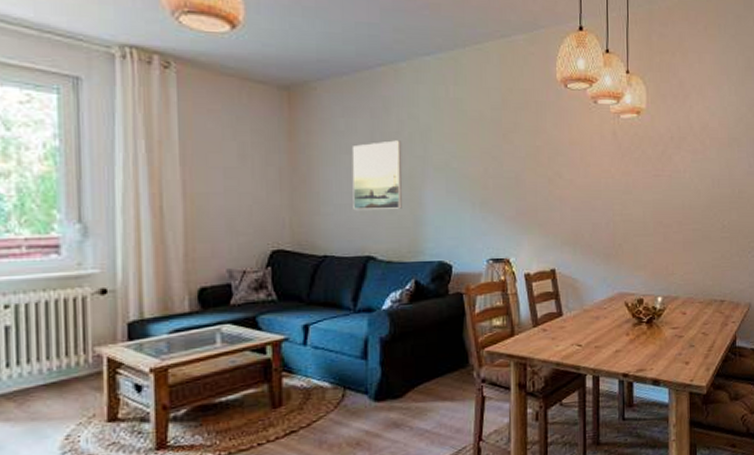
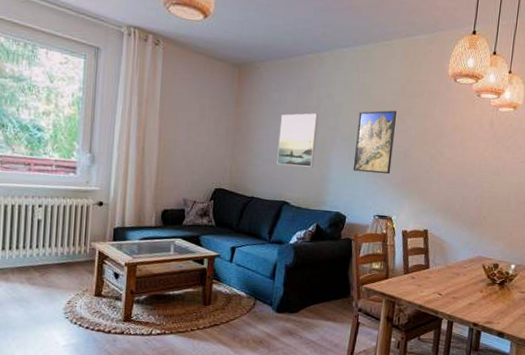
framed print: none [453,127,501,208] -> present [353,110,396,174]

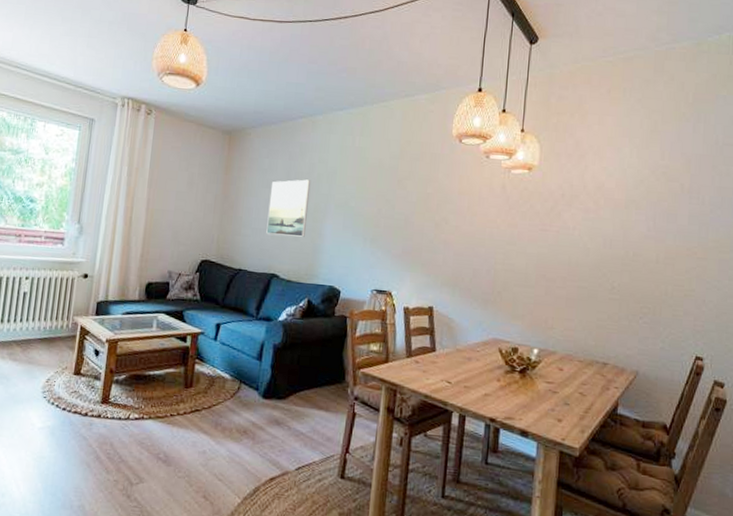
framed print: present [353,110,396,174] -> none [348,174,395,244]

